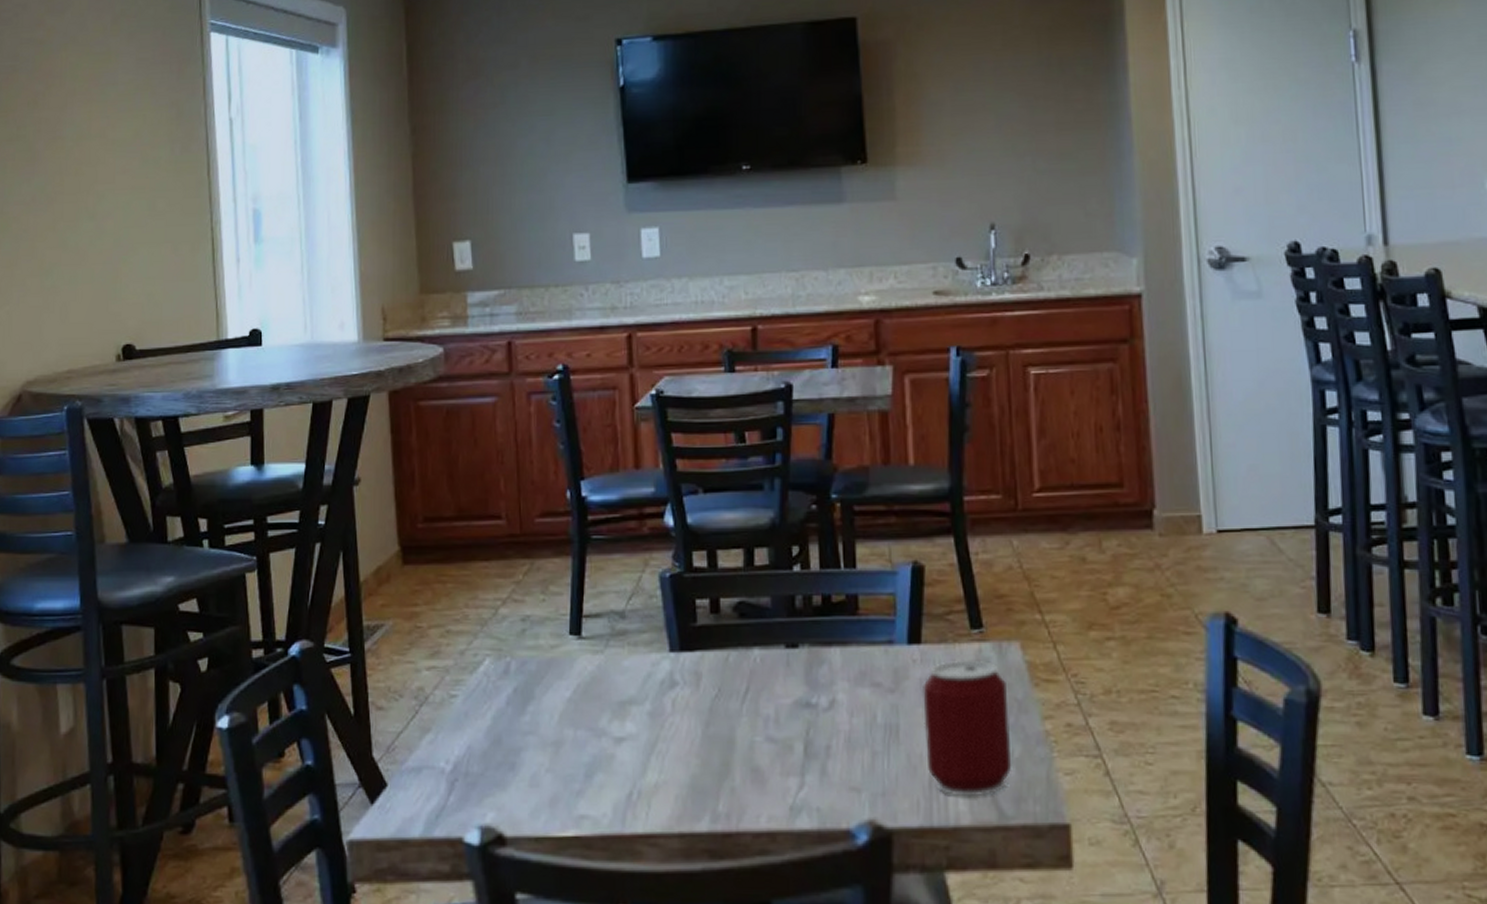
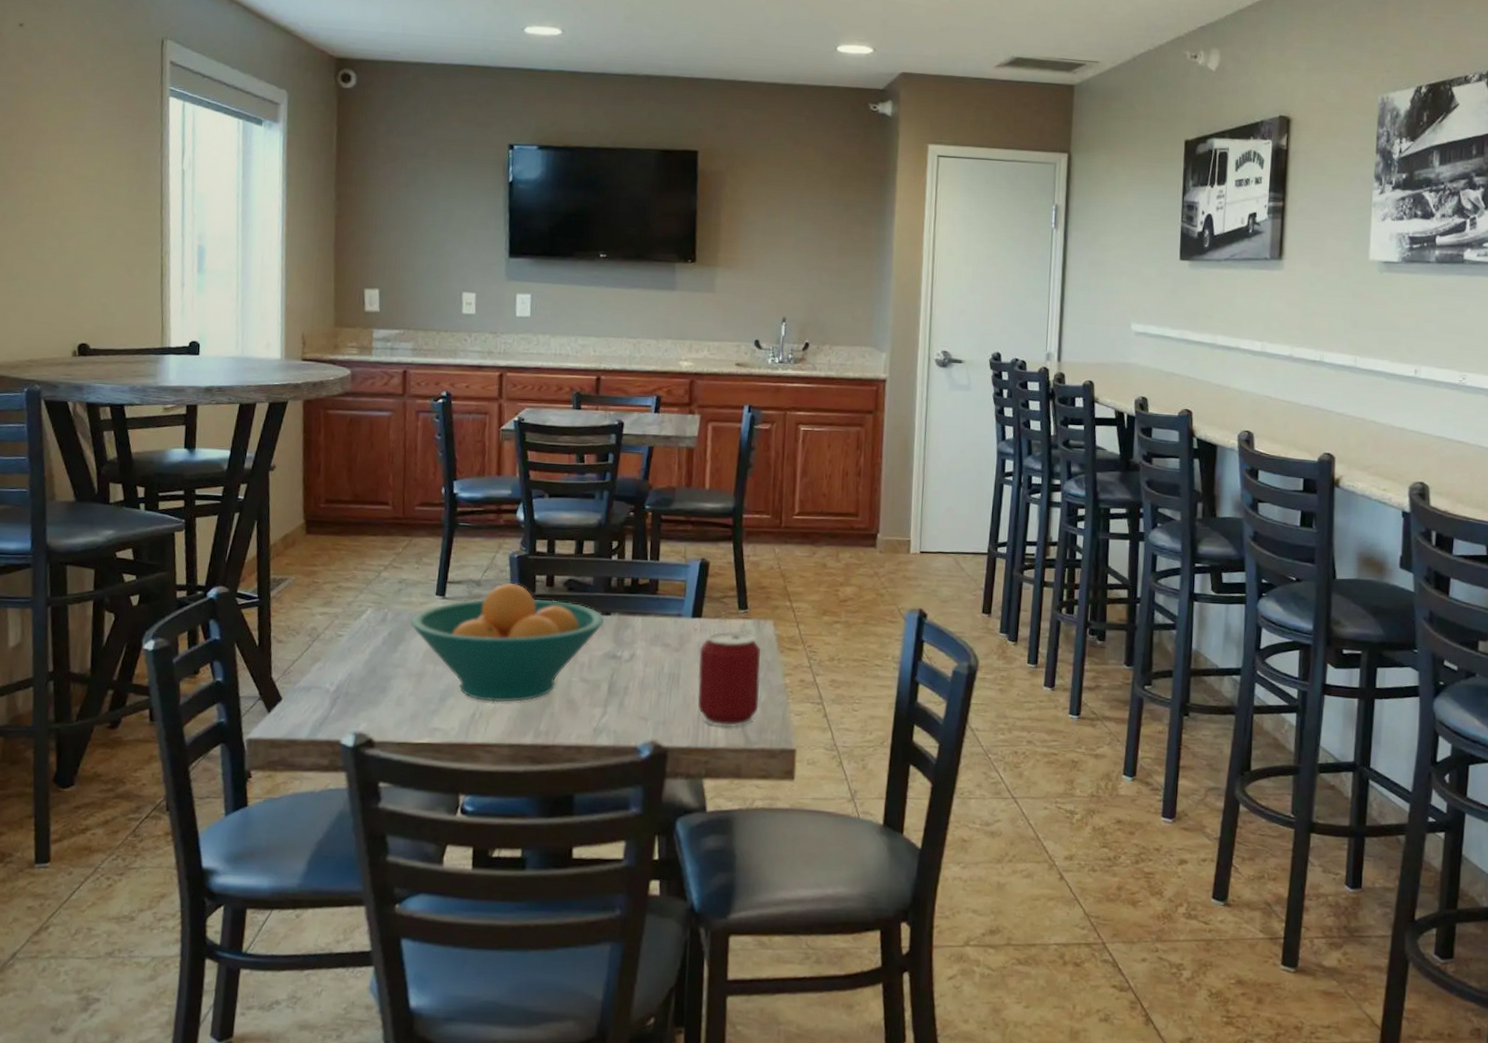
fruit bowl: none [541,611,791,777] -> present [411,582,605,703]

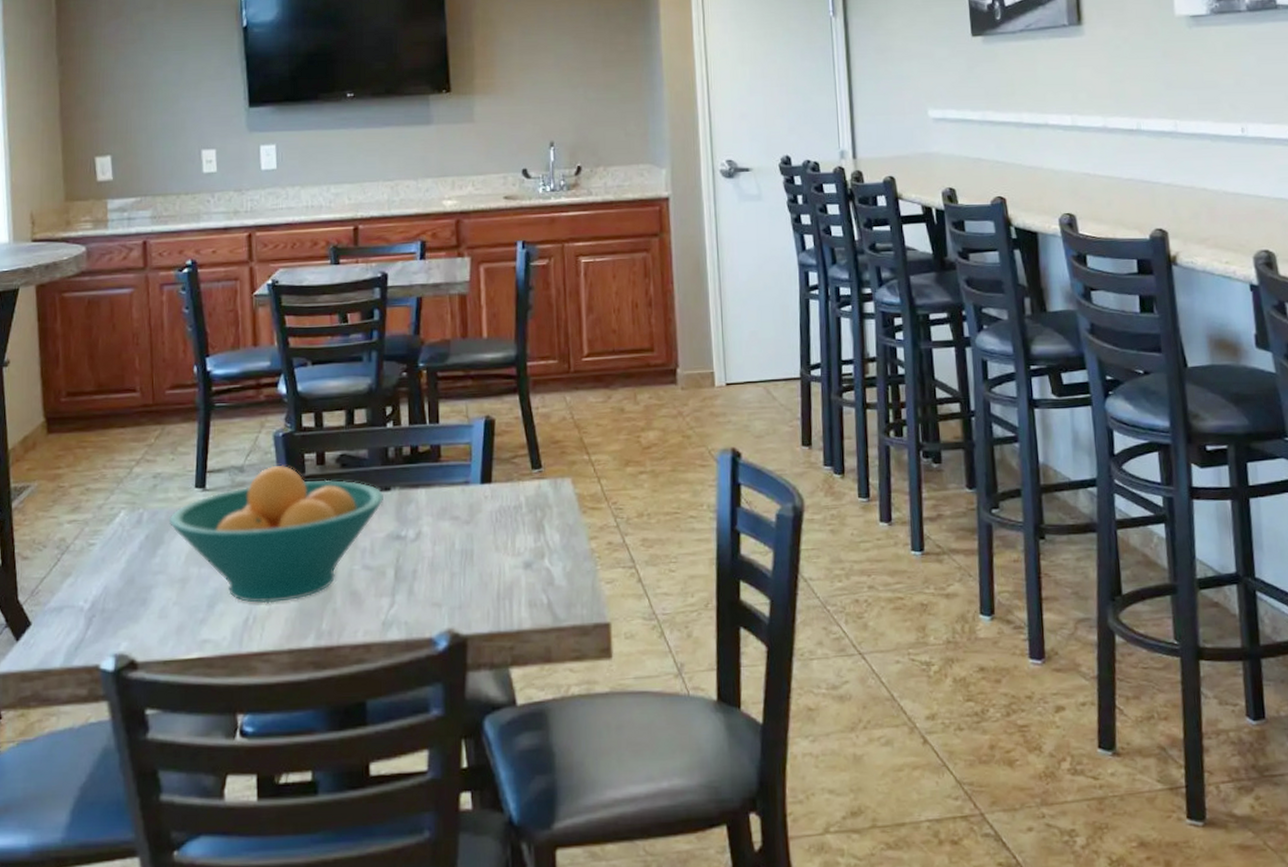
can: present [698,631,761,728] -> none [493,495,564,606]

